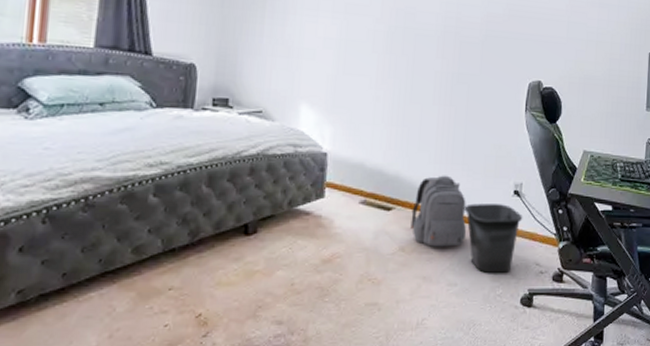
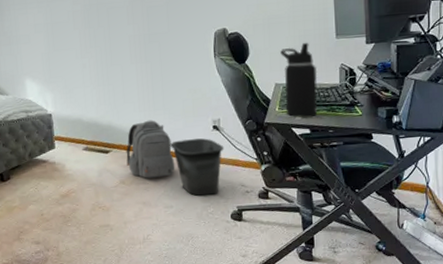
water bottle: none [590,109,626,193] -> present [280,42,318,118]

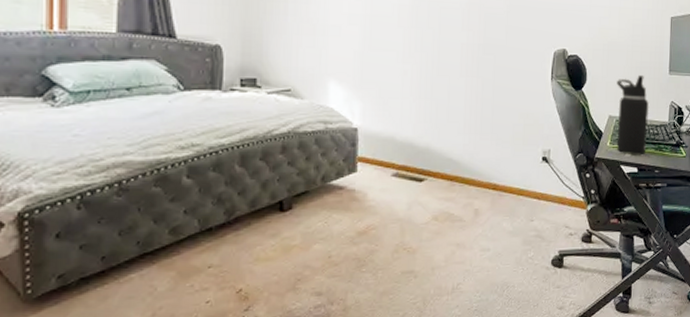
backpack: present [126,120,176,178] -> none [443,145,498,215]
waste bin: present [170,138,224,196] -> none [494,171,552,237]

